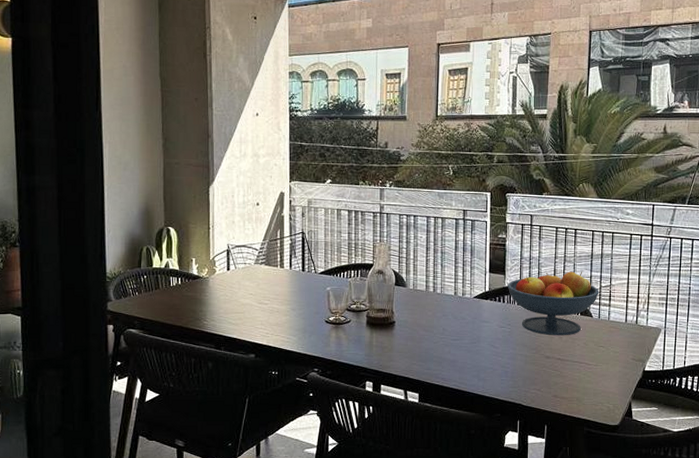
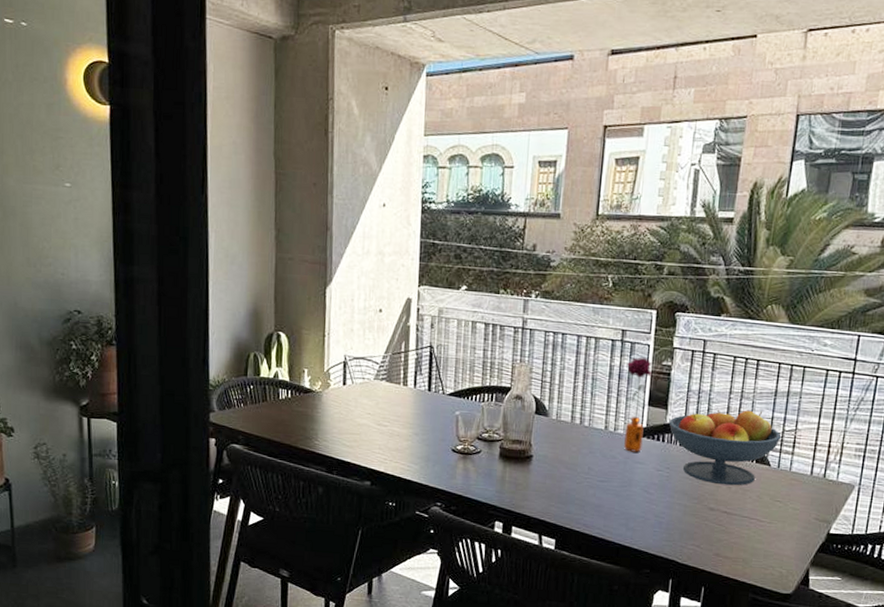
flower: none [469,232,490,313] -> present [624,357,652,452]

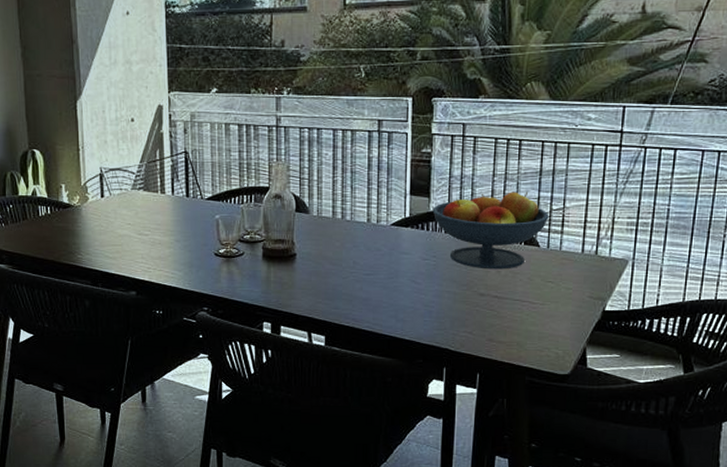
flower: present [624,357,652,452] -> none [385,146,411,243]

